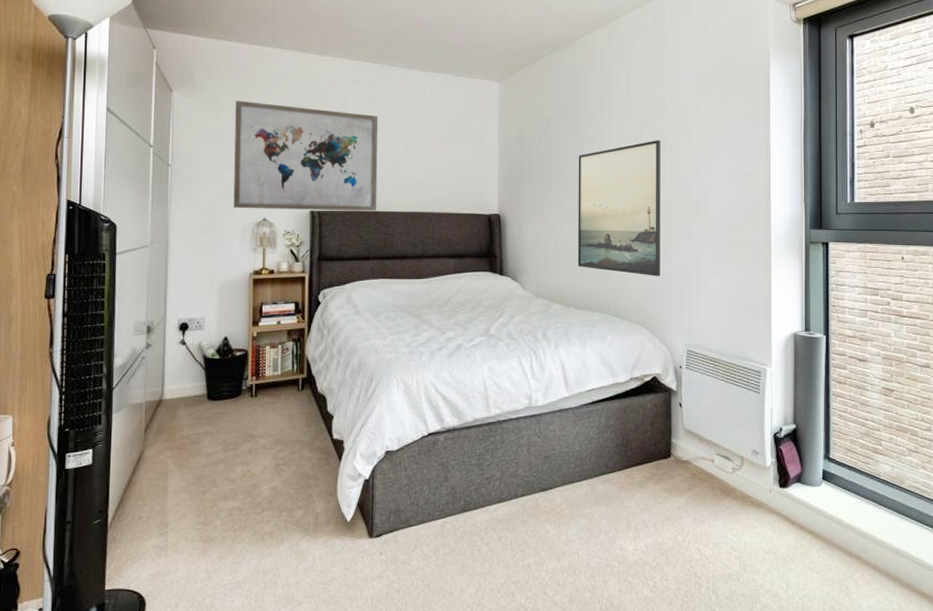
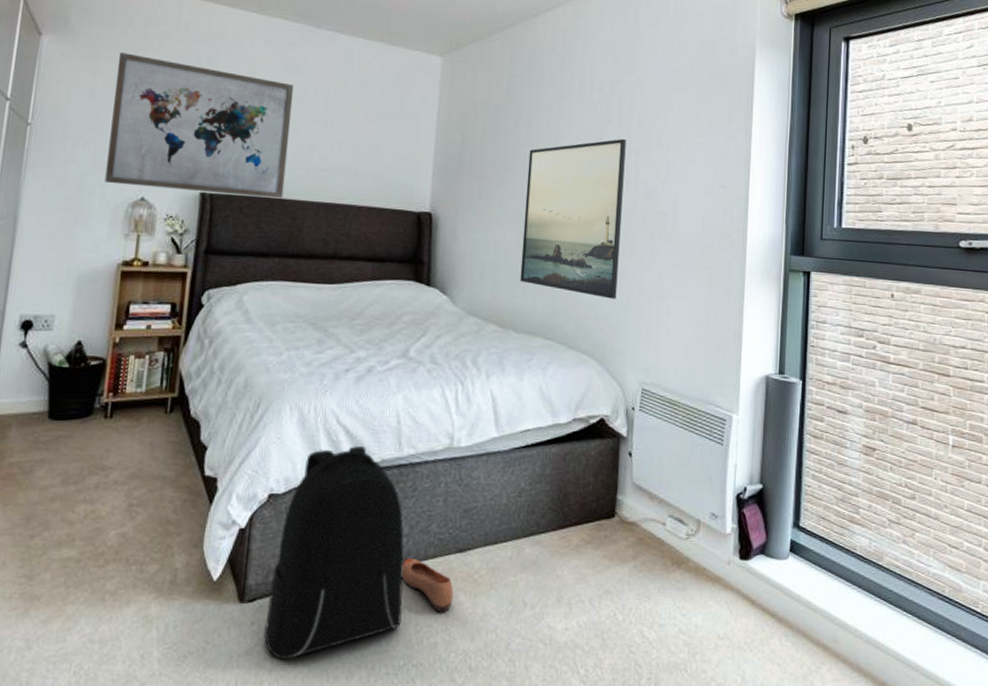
backpack: none [391,409,500,581] -> present [264,446,404,660]
shoe: none [497,498,541,540] -> present [401,558,454,613]

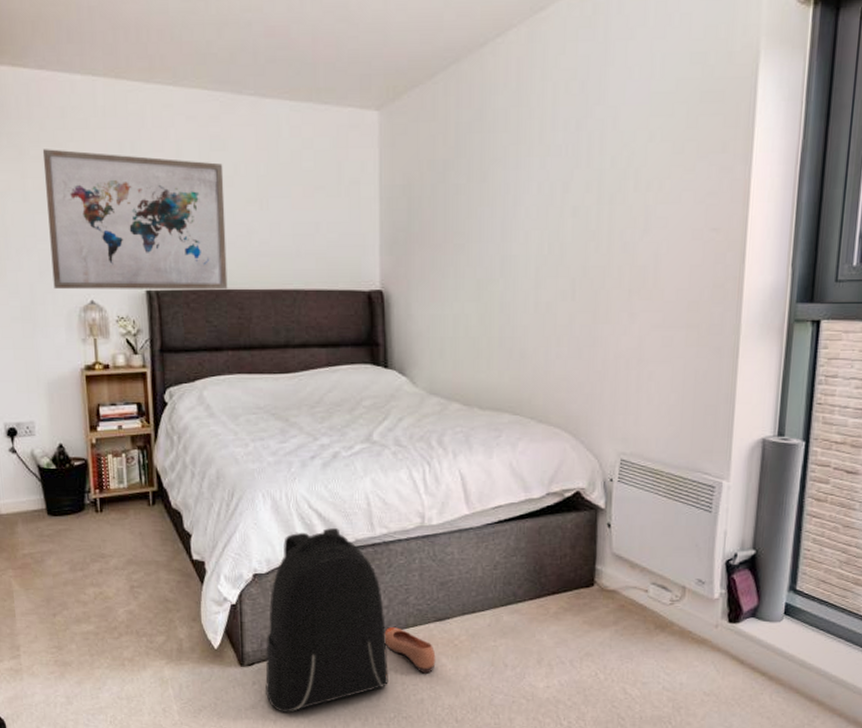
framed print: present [519,138,626,299] -> none [482,184,597,368]

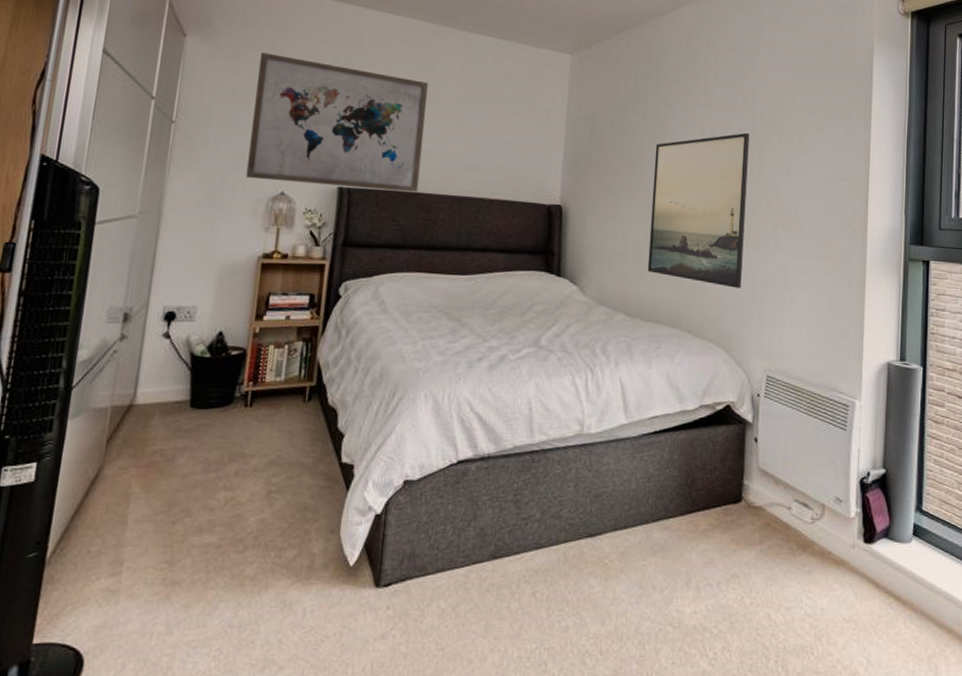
backpack: present [265,528,388,713] -> none [399,433,536,644]
shoe: present [384,627,436,674] -> none [533,543,585,597]
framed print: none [482,184,597,368] -> present [647,132,750,288]

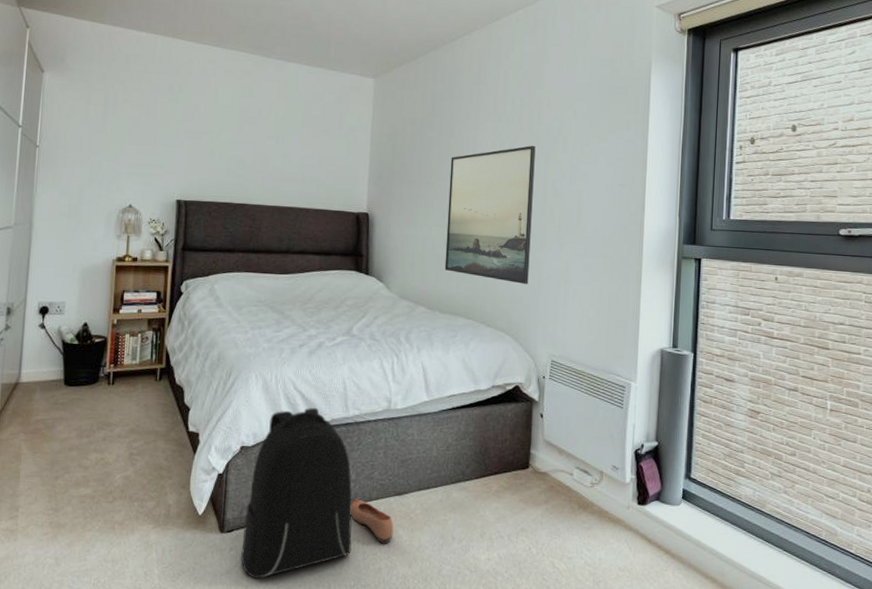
wall art: present [246,52,429,193] -> none [99,84,250,204]
backpack: none [399,433,536,644] -> present [241,408,353,579]
shoe: none [533,543,585,597] -> present [350,499,394,544]

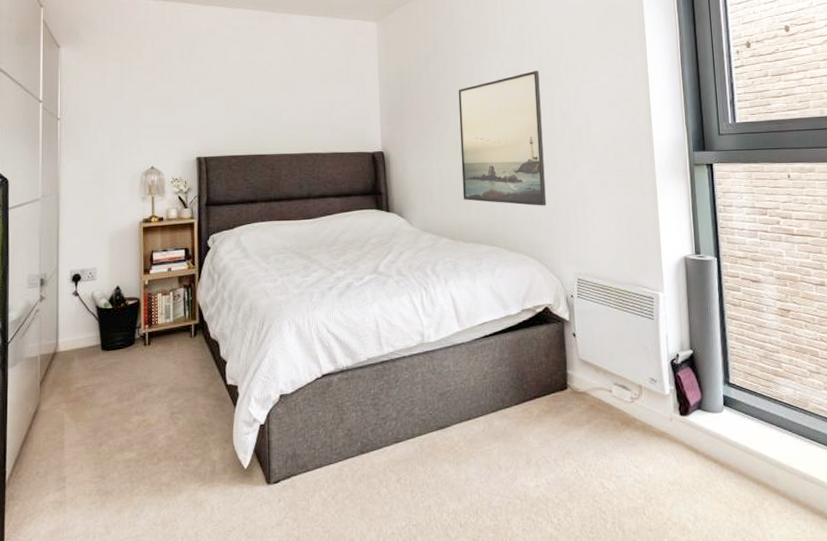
backpack: present [241,408,353,579] -> none [290,349,399,528]
shoe: present [350,499,394,544] -> none [394,437,440,481]

